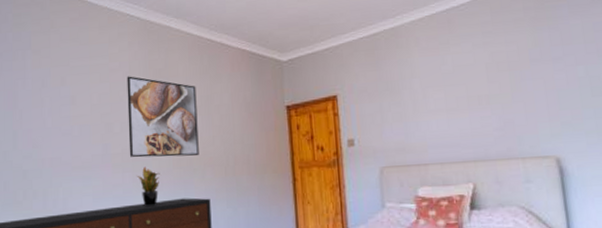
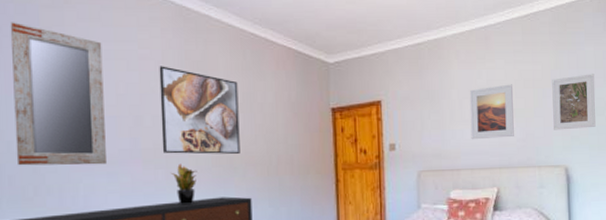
home mirror: none [9,48,83,173] -> present [10,22,108,166]
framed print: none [433,68,489,131] -> present [469,84,514,140]
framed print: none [531,49,592,116] -> present [552,74,596,130]

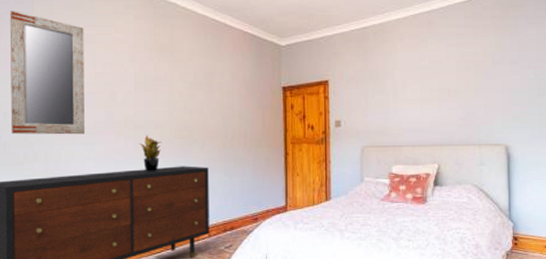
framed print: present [159,66,240,155] -> none [131,48,200,128]
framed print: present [469,84,514,140] -> none [412,66,455,118]
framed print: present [552,74,596,130] -> none [493,56,537,110]

